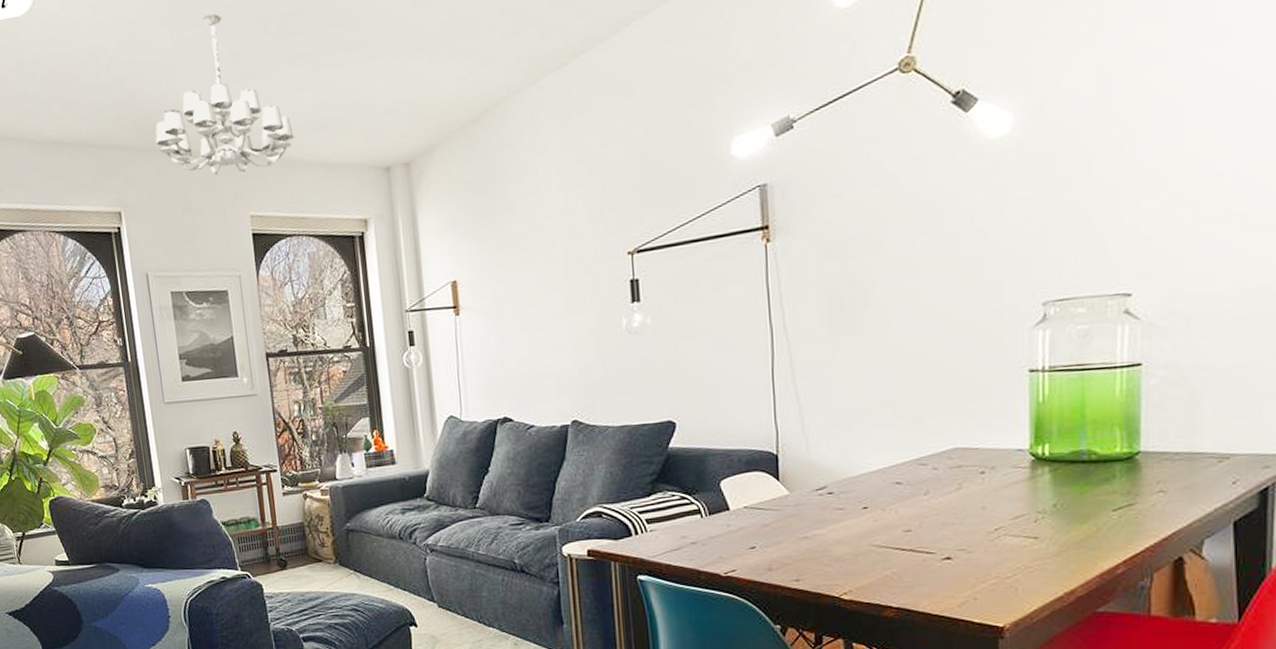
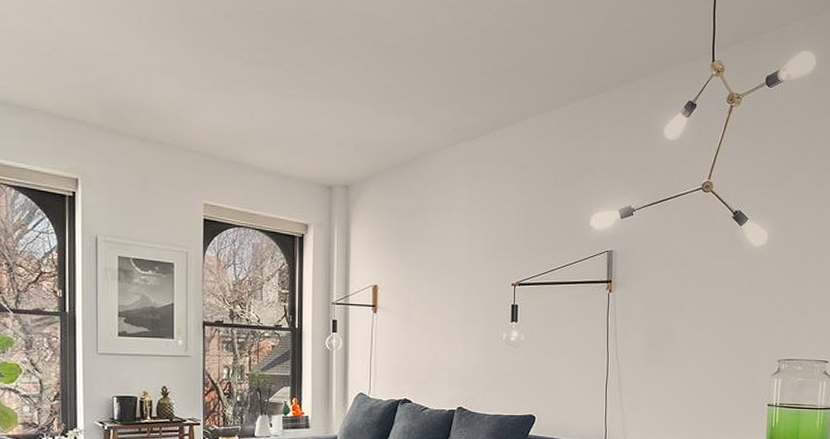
chandelier: present [155,13,295,176] -> none [122,31,253,166]

